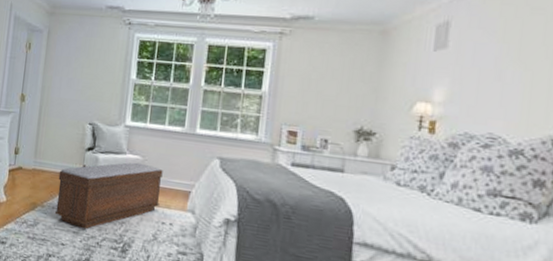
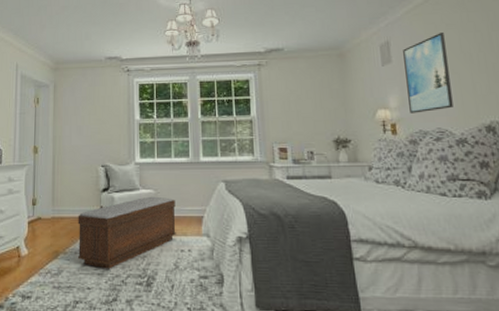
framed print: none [457,17,526,113] -> present [403,33,453,114]

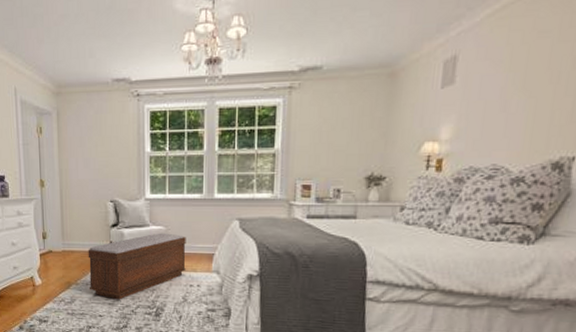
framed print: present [403,33,453,114] -> none [463,43,532,147]

